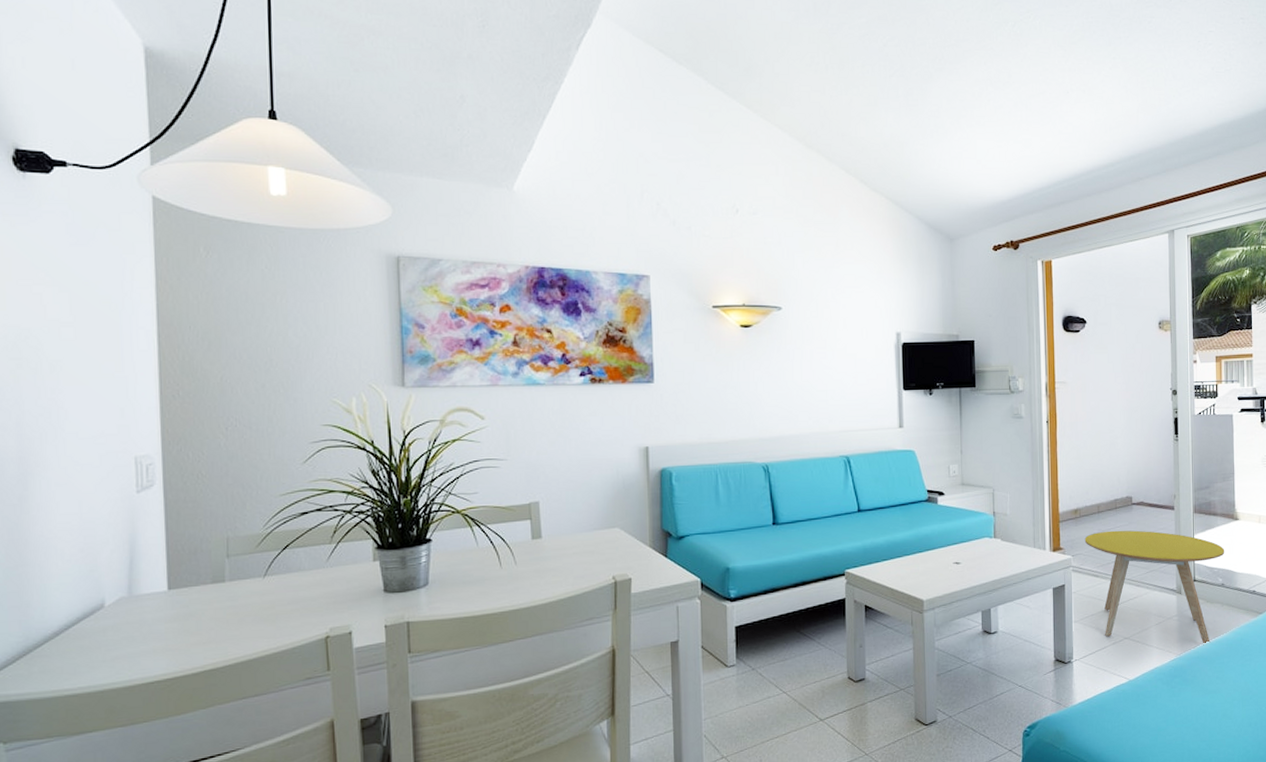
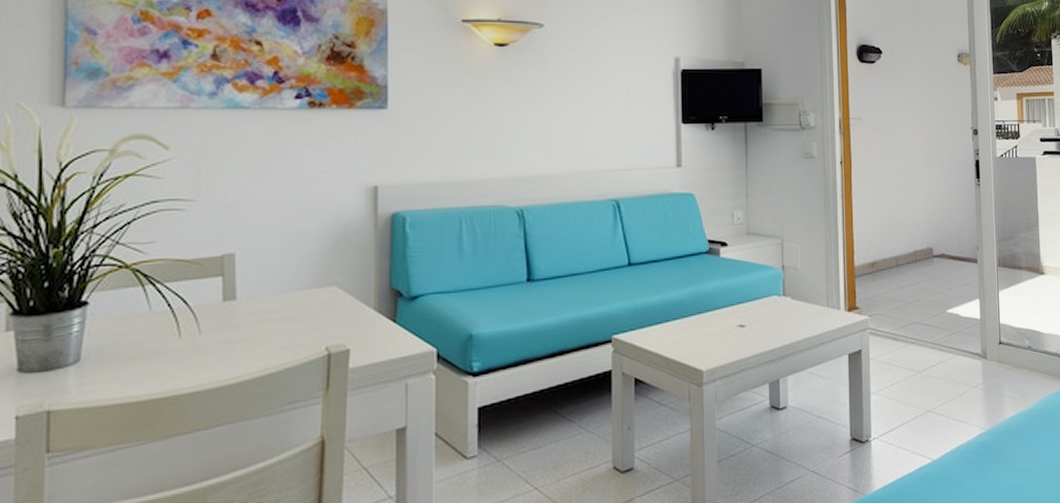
side table: present [1084,530,1225,645] -> none [882,286,1031,418]

